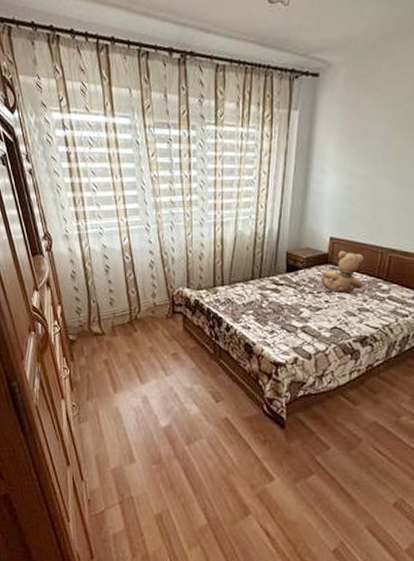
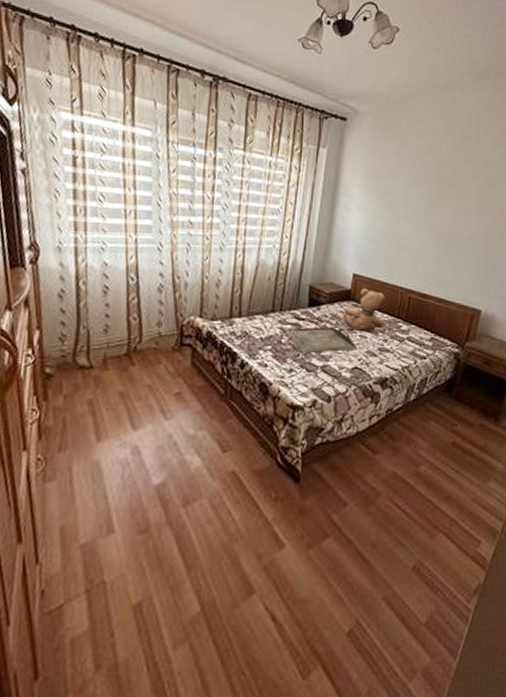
serving tray: none [266,290,336,315] -> present [286,326,358,353]

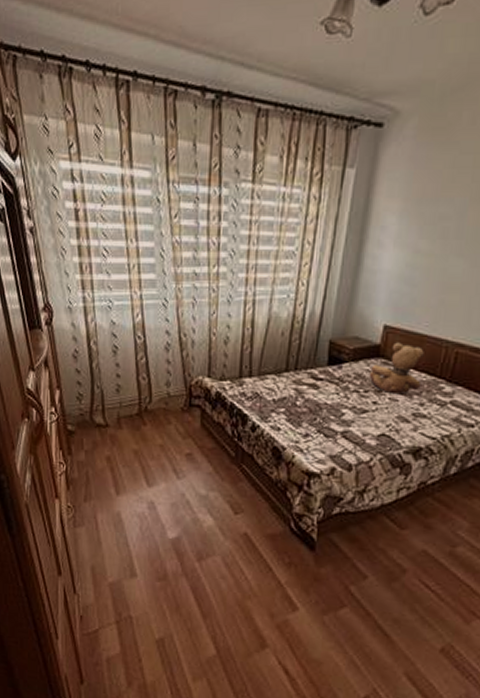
serving tray: present [286,326,358,353] -> none [301,387,386,417]

